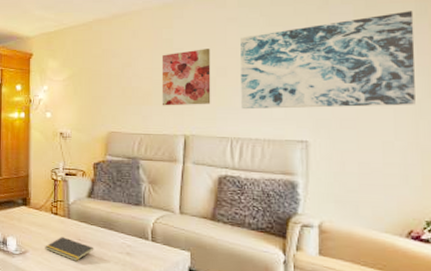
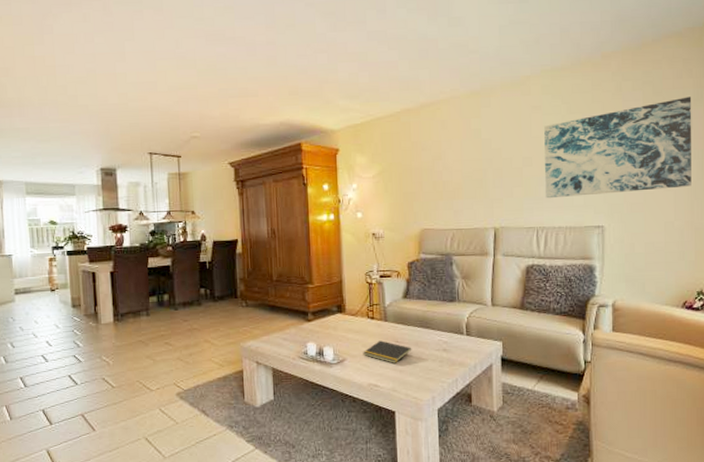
wall art: present [161,49,211,106] -> none [470,138,518,199]

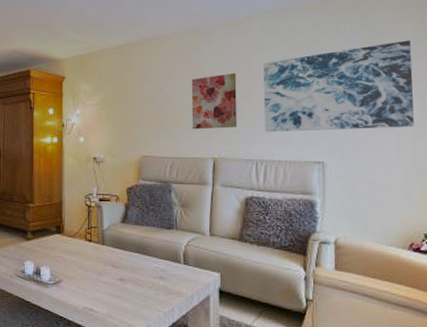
notepad: present [363,340,412,363] -> none [79,264,129,288]
wall art: none [470,138,518,199] -> present [191,73,237,130]

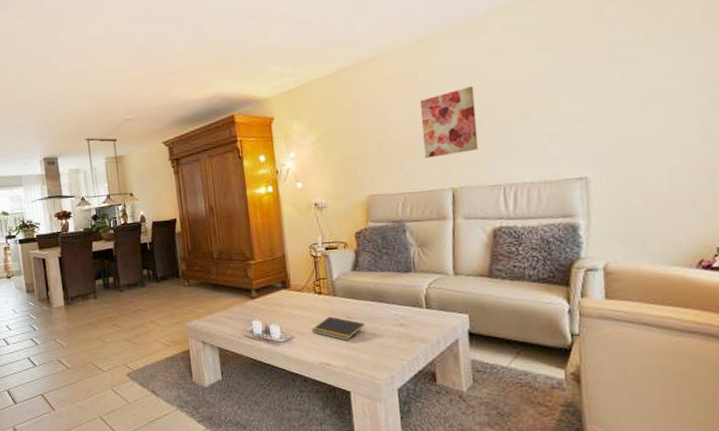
notepad: none [79,264,129,288] -> present [311,316,365,341]
wall art: present [263,40,414,132] -> none [506,13,703,151]

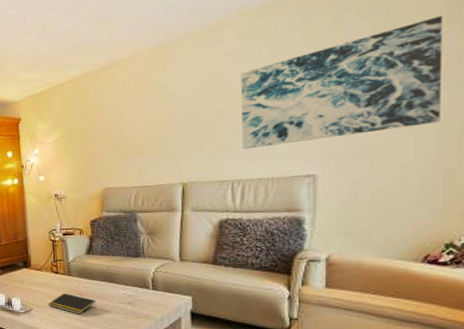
wall art: present [419,86,479,159] -> none [155,89,210,156]
wall art: none [506,13,703,151] -> present [240,16,444,150]

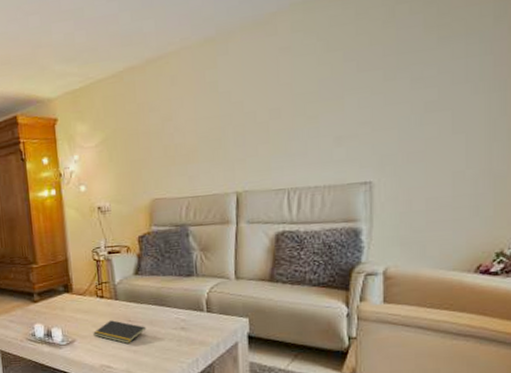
wall art: present [240,16,444,150] -> none [295,14,491,155]

